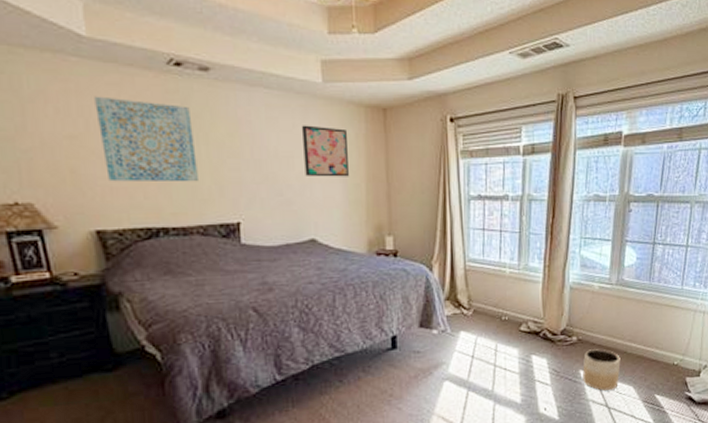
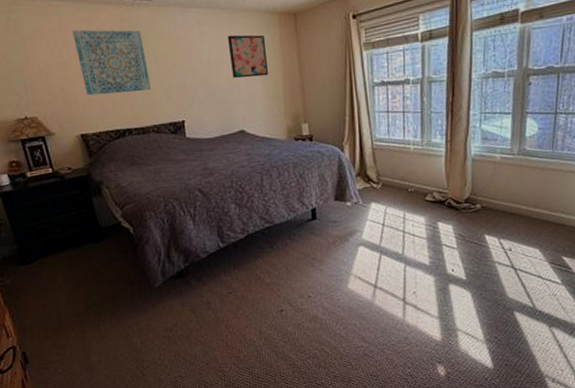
planter: present [583,349,621,391] -> none [487,215,525,253]

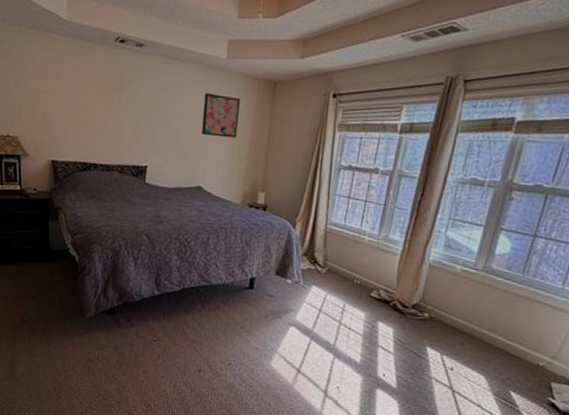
wall art: present [72,29,151,96] -> none [64,63,126,132]

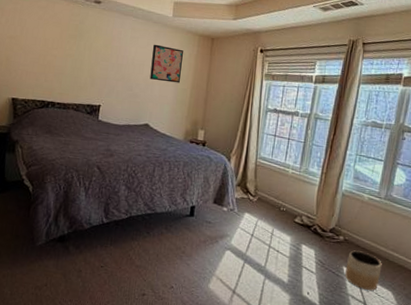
planter: none [428,329,475,374] -> present [345,250,382,291]

